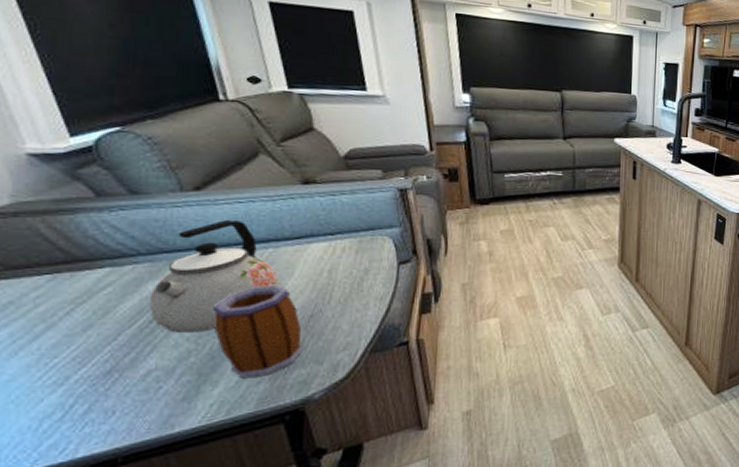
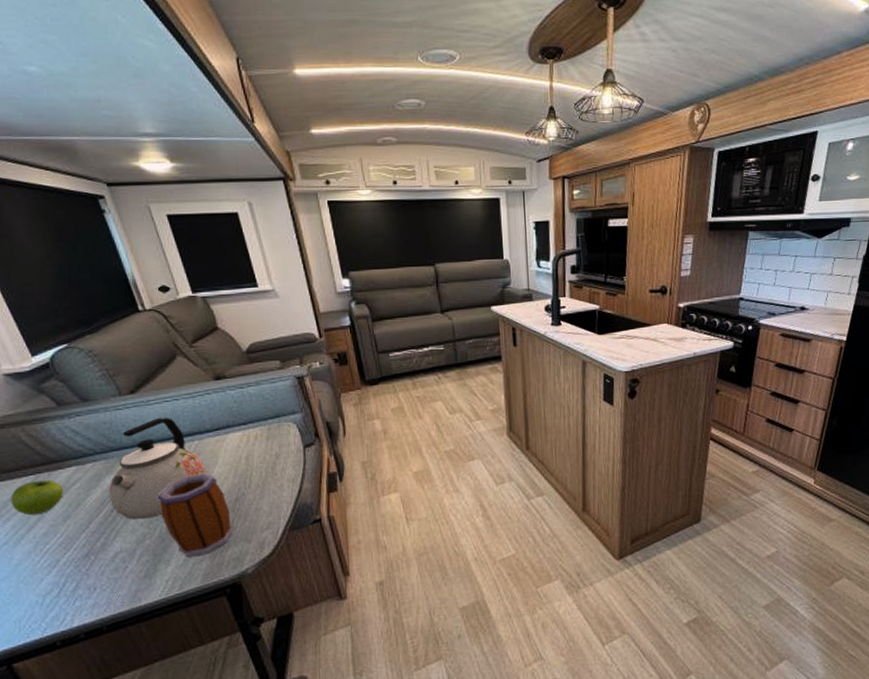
fruit: none [12,281,88,322] -> present [11,479,63,516]

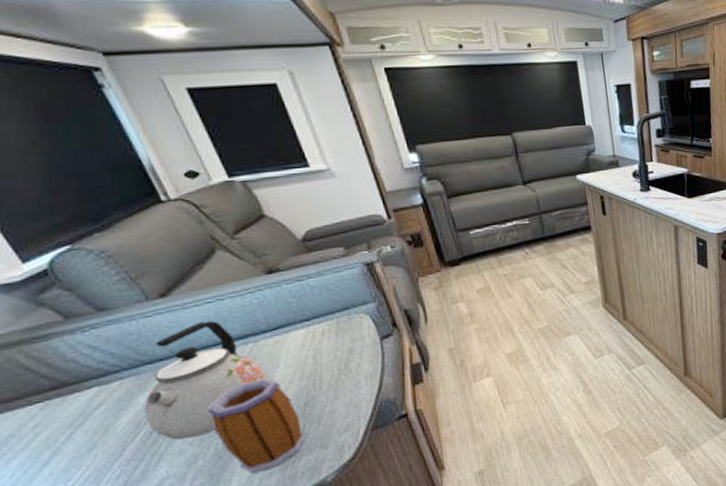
fruit: present [11,479,63,516] -> none [12,405,85,450]

